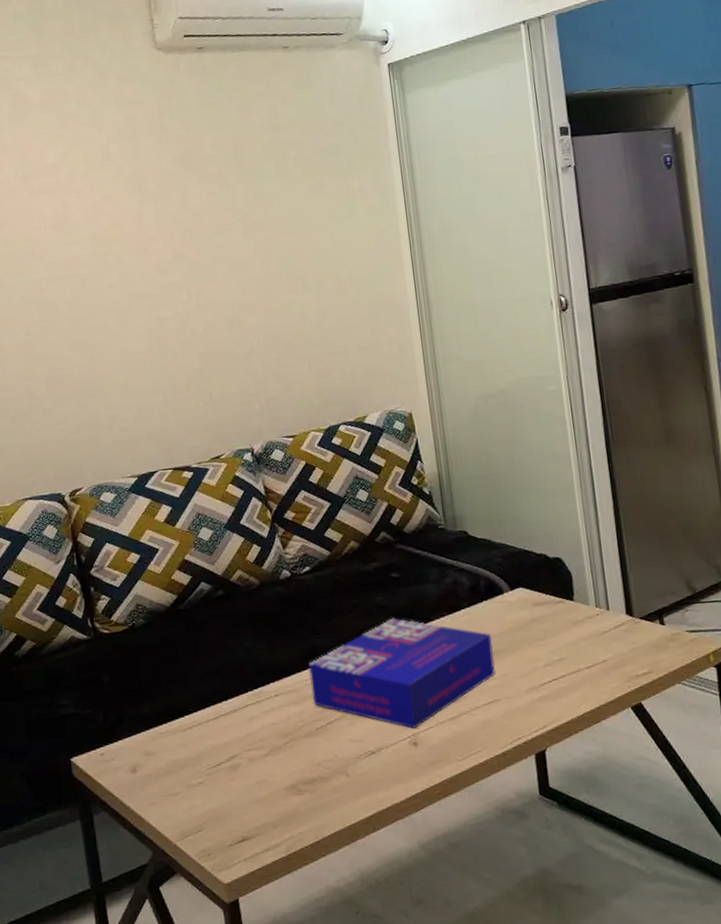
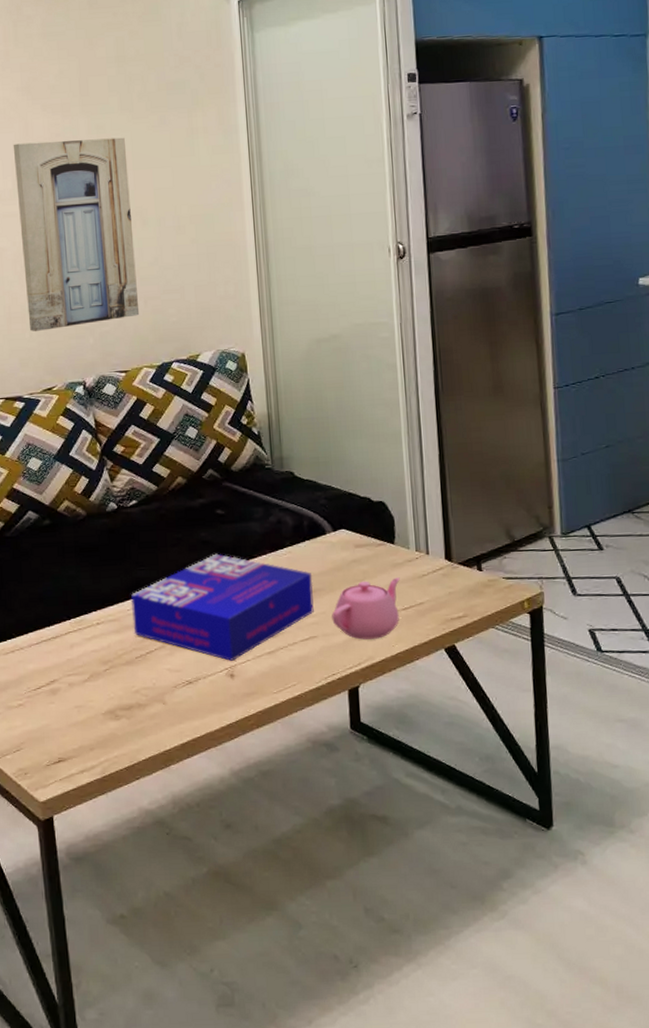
wall art: none [171,203,305,401] -> present [13,137,140,332]
teapot: none [514,635,583,701] -> present [332,577,400,640]

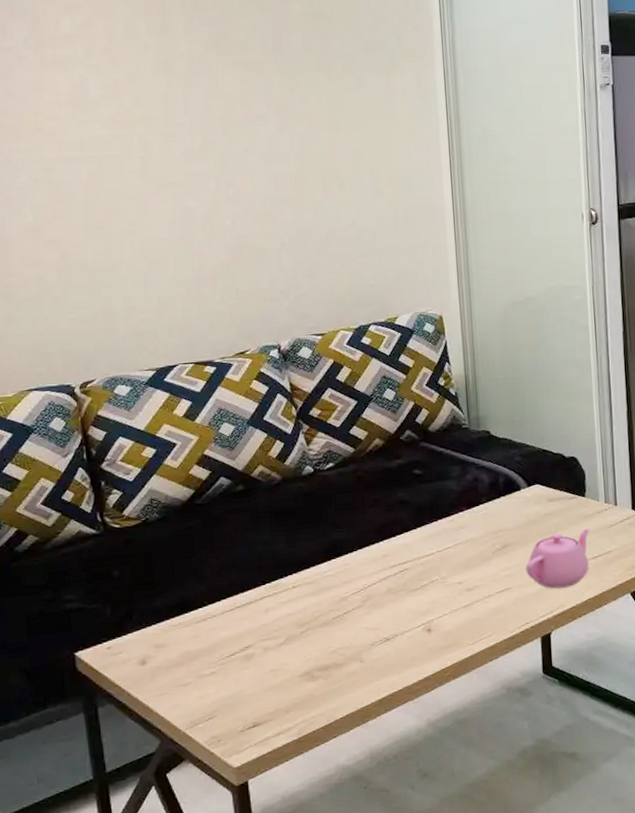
wall art: present [13,137,140,332] -> none [201,97,337,295]
board game: present [130,553,314,661] -> none [327,512,509,616]

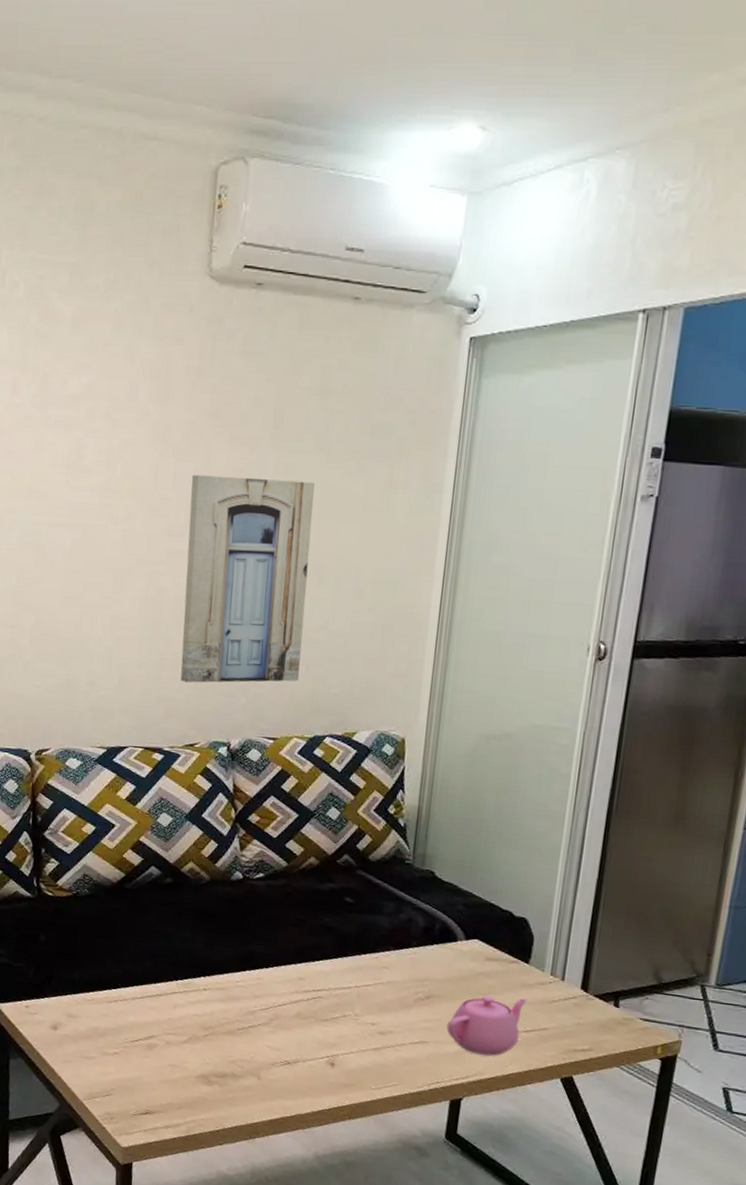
wall art: none [201,97,337,295] -> present [180,474,315,683]

